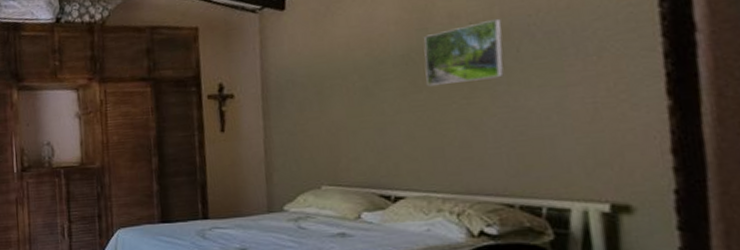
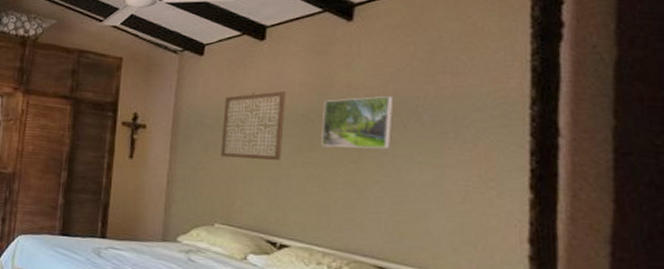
wall art: none [314,34,385,115] -> present [221,91,285,160]

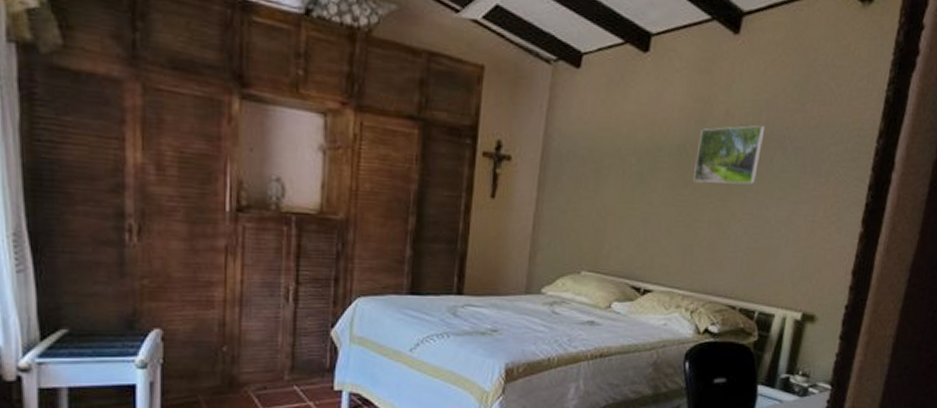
wall art: present [221,91,285,160] -> none [592,116,664,198]

